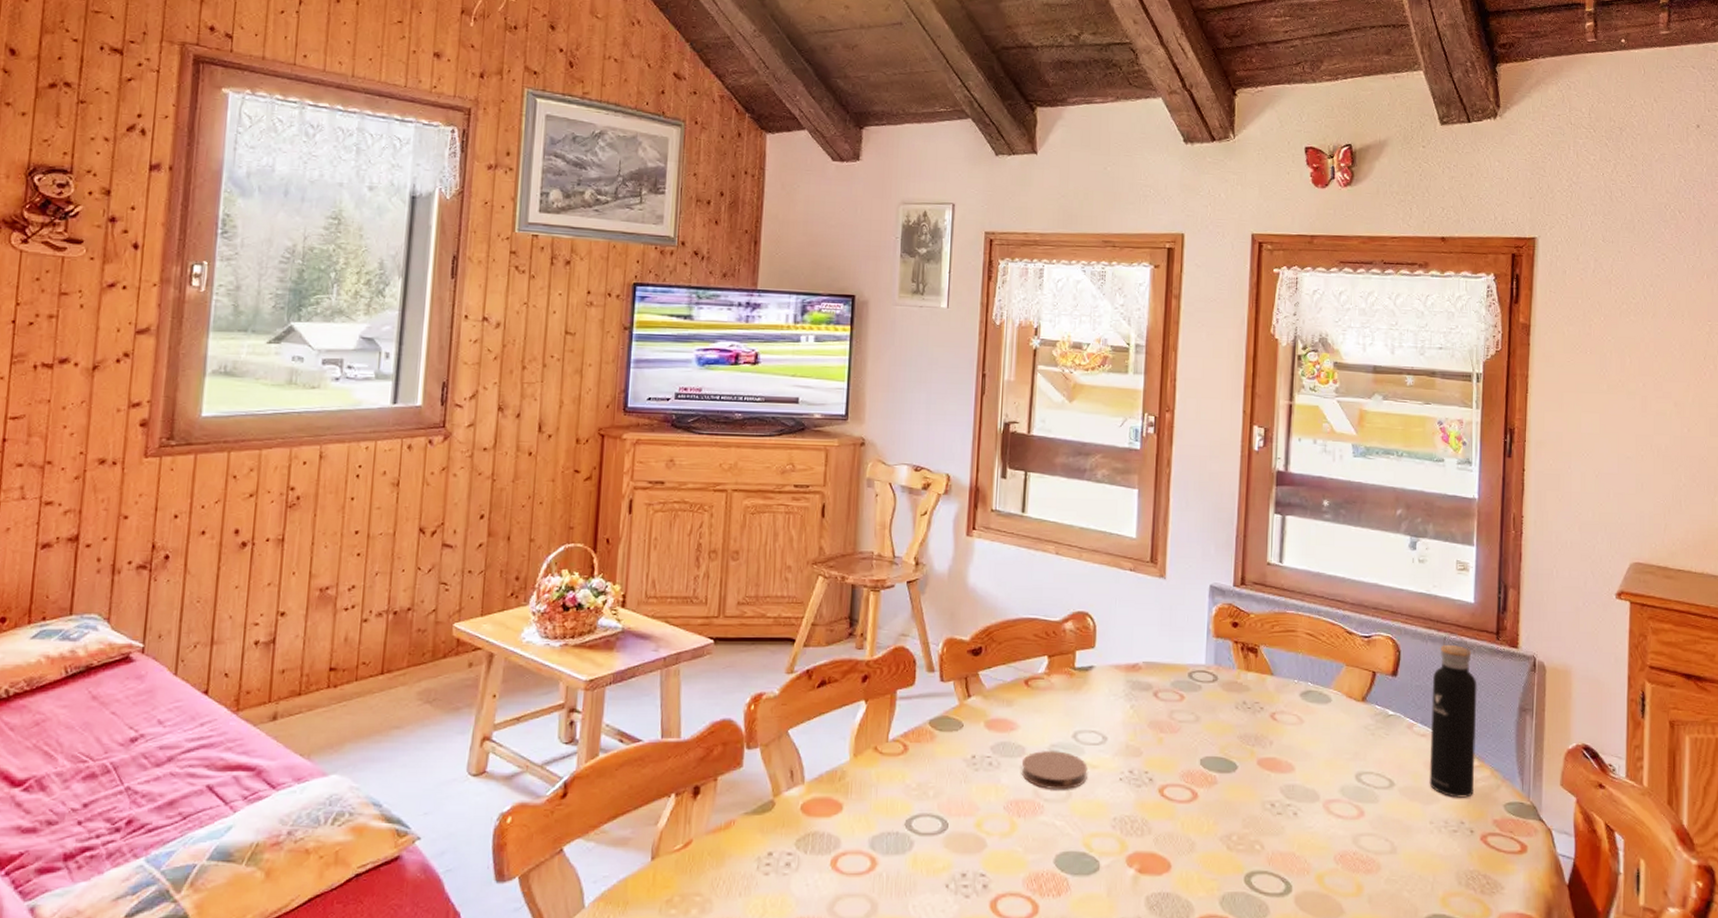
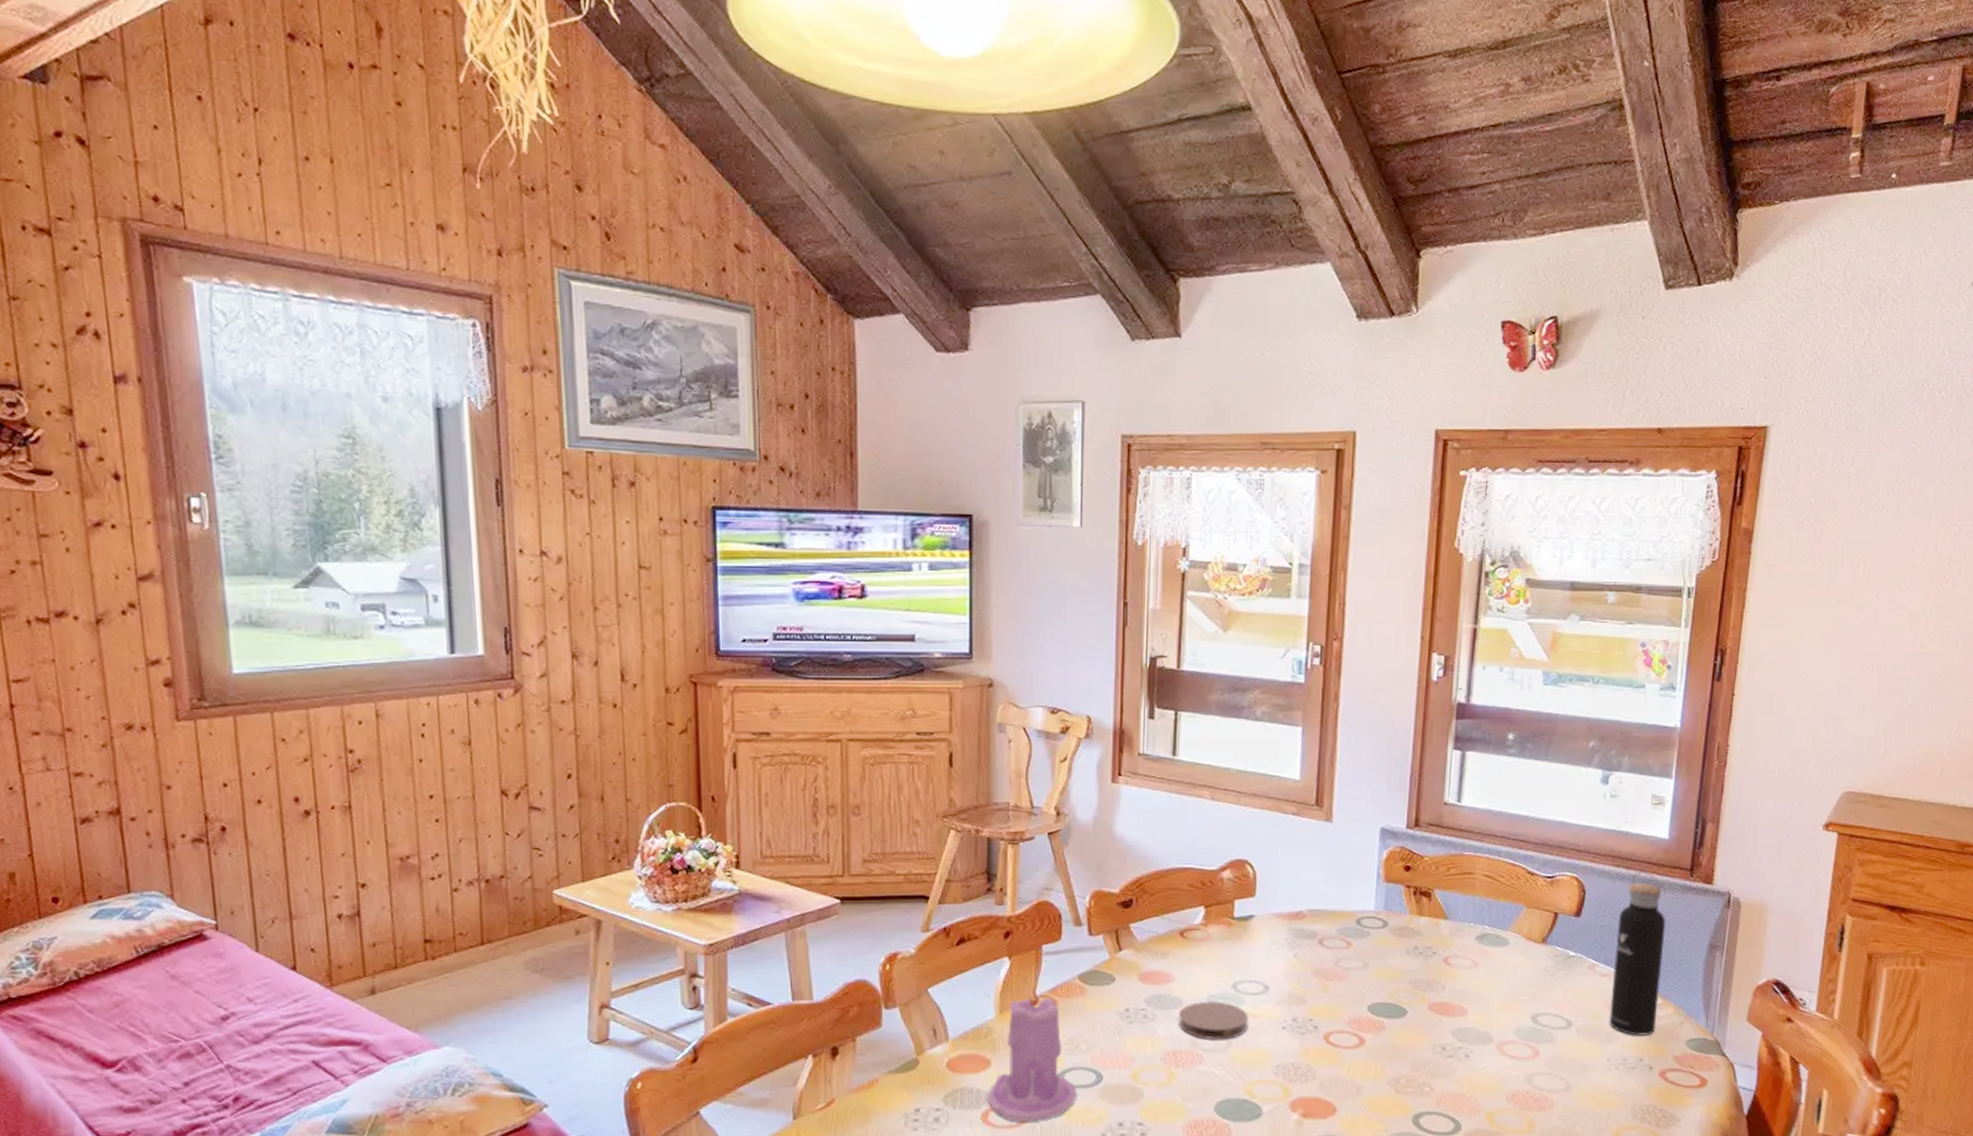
candle: none [838,730,923,869] -> present [988,986,1076,1122]

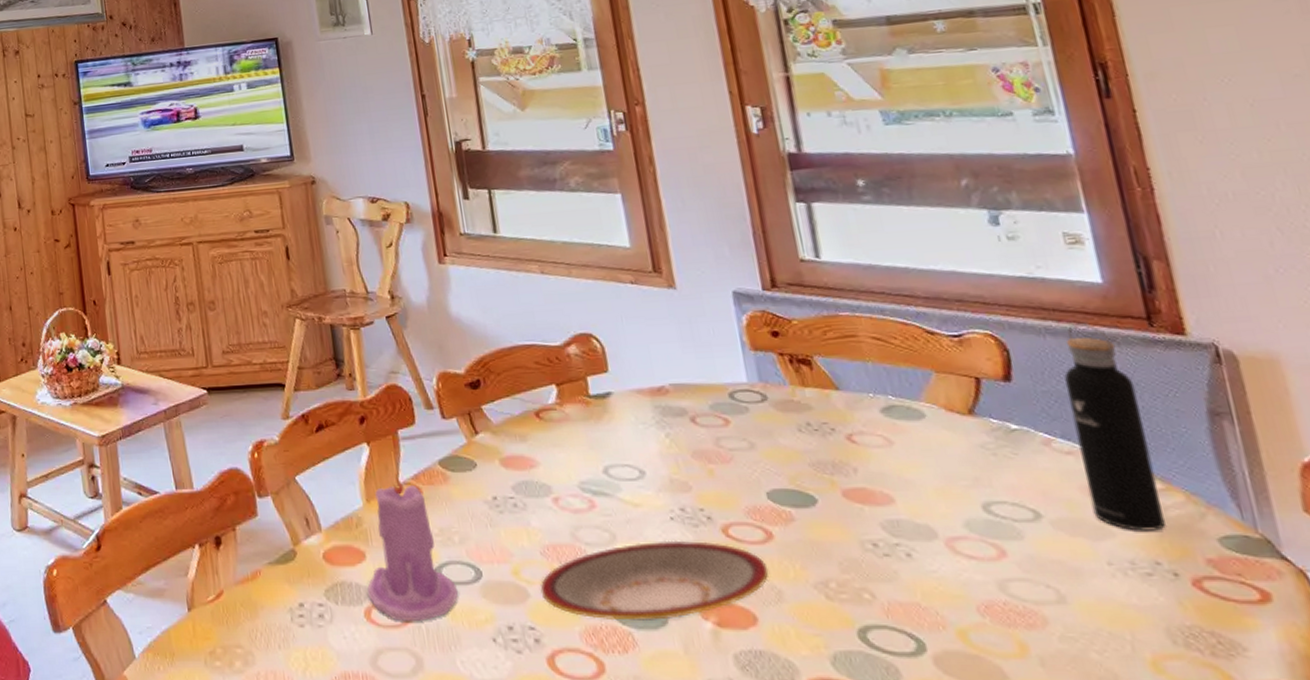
plate: none [1154,1046,1355,1115] -> present [540,540,769,621]
coaster: present [1178,1002,1248,1039] -> none [551,489,631,532]

